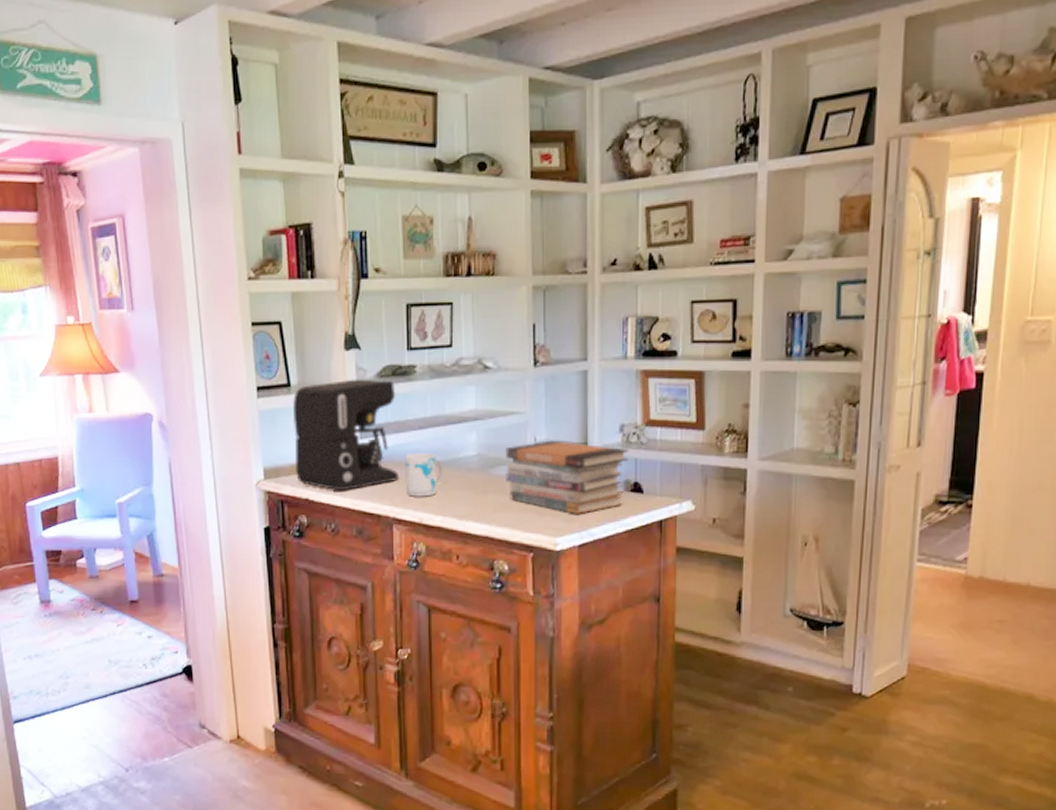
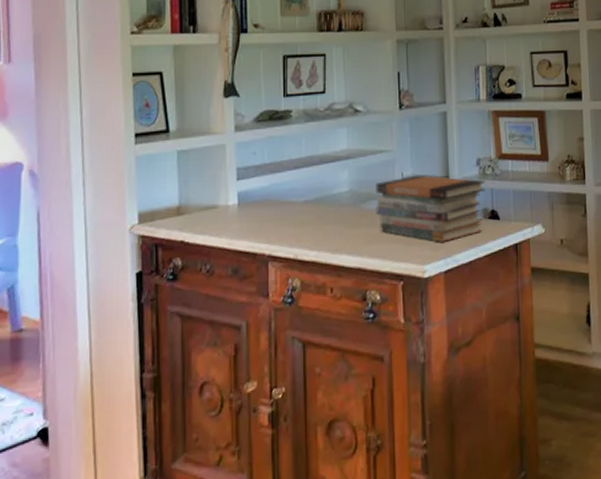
coffee maker: present [292,379,400,491] -> none [170,123,275,232]
mug: present [405,453,445,497] -> none [281,191,319,234]

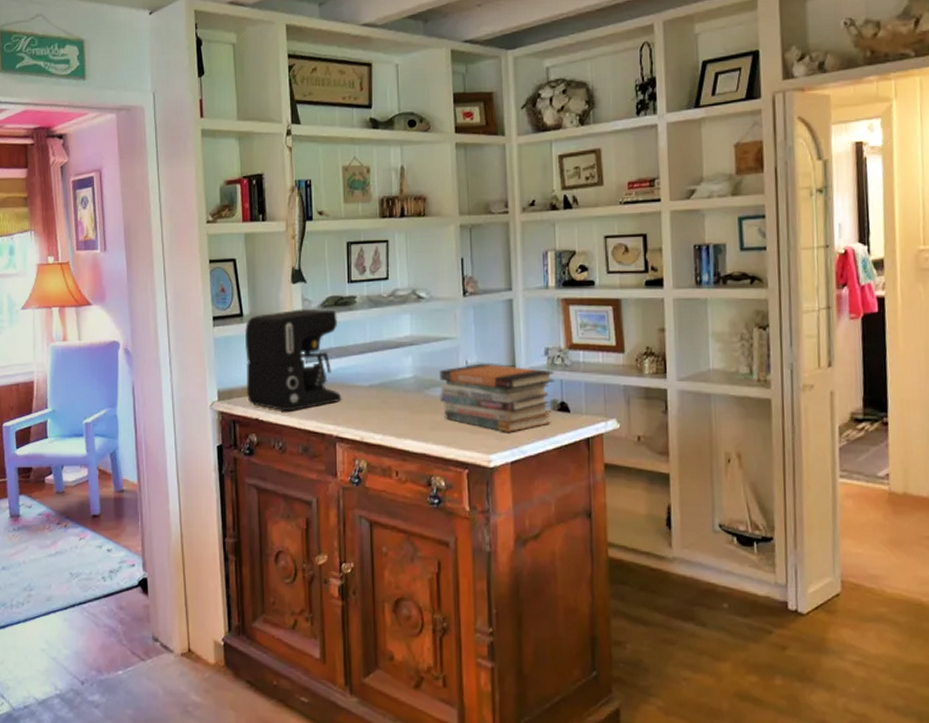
coffee maker: none [170,123,275,232] -> present [244,309,342,412]

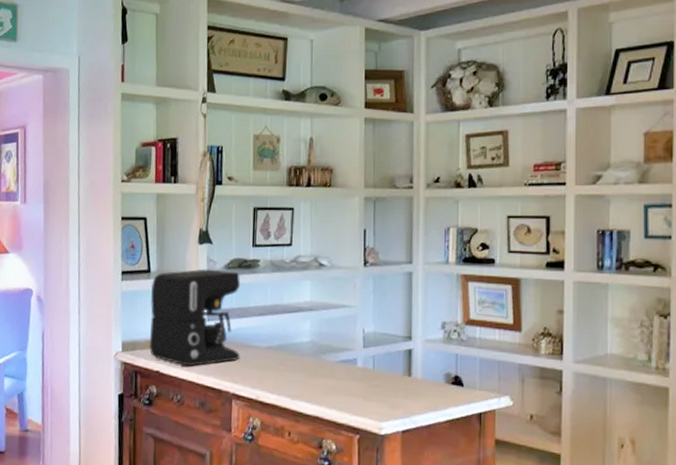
book stack: present [439,363,555,432] -> none [335,332,451,402]

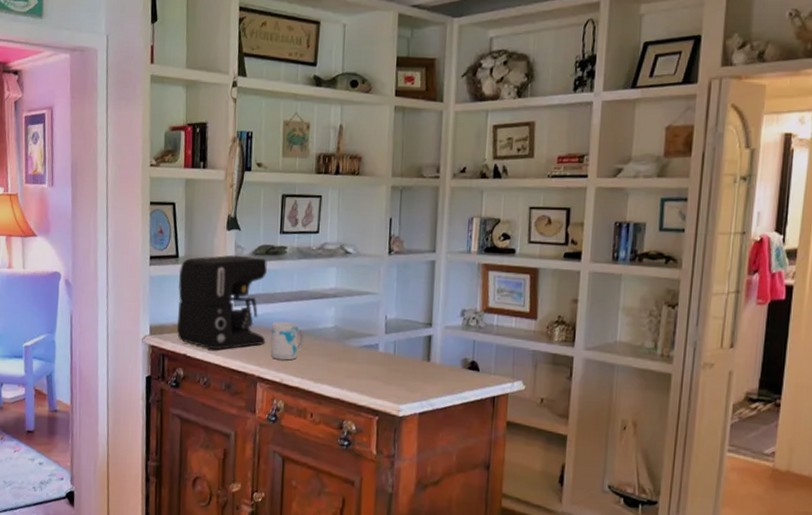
mug: none [245,337,281,377] -> present [271,322,305,361]

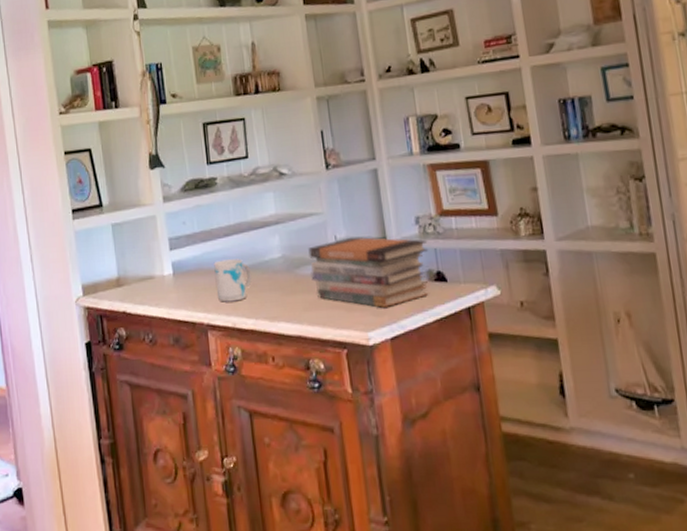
coffee maker: present [176,254,267,350] -> none [105,193,210,302]
book stack: none [358,319,469,386] -> present [308,237,429,308]

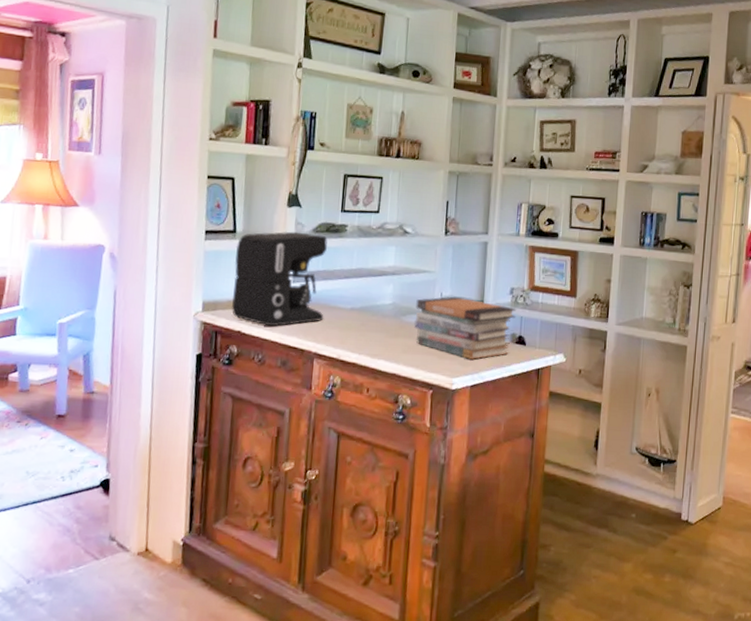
coffee maker: none [105,193,210,302] -> present [231,231,328,327]
mug: present [214,259,252,302] -> none [329,298,363,337]

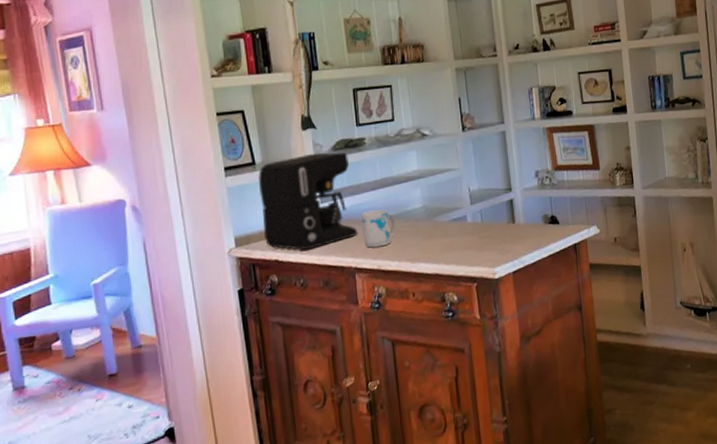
mug: none [329,298,363,337] -> present [361,209,396,248]
book stack: present [414,296,517,360] -> none [446,188,545,247]

